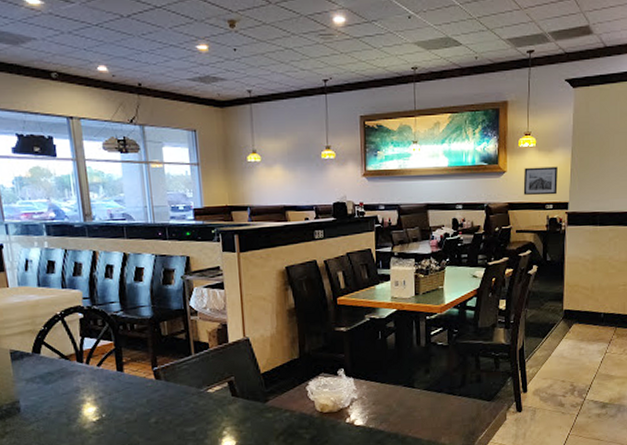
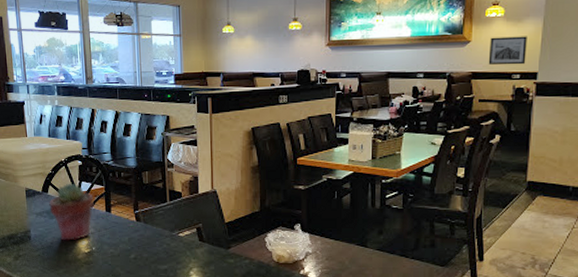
potted succulent: none [42,340,102,410] -> present [49,183,94,241]

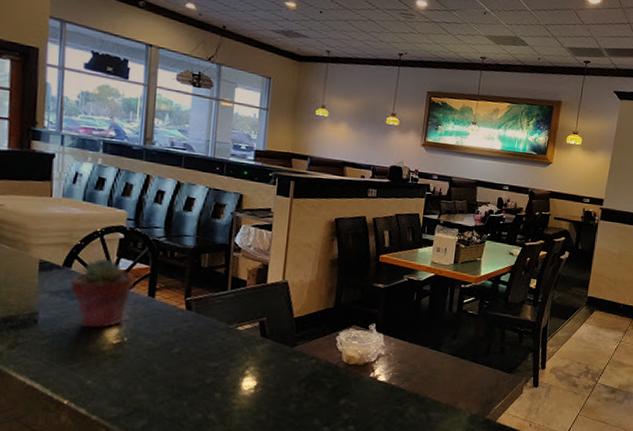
wall art: present [488,36,527,65] -> none [565,162,598,191]

